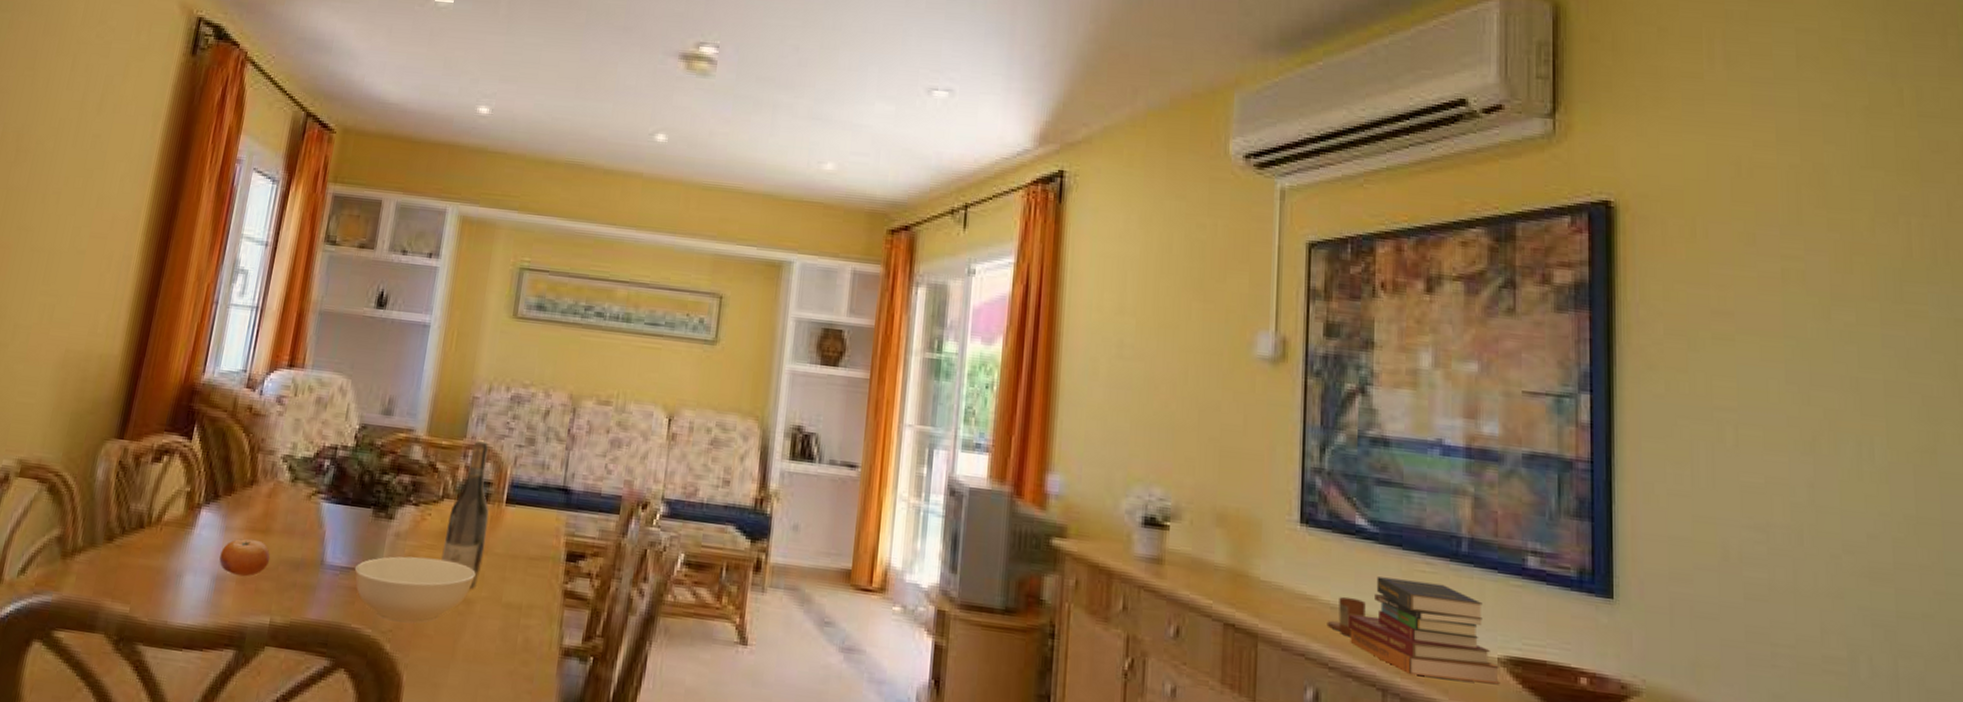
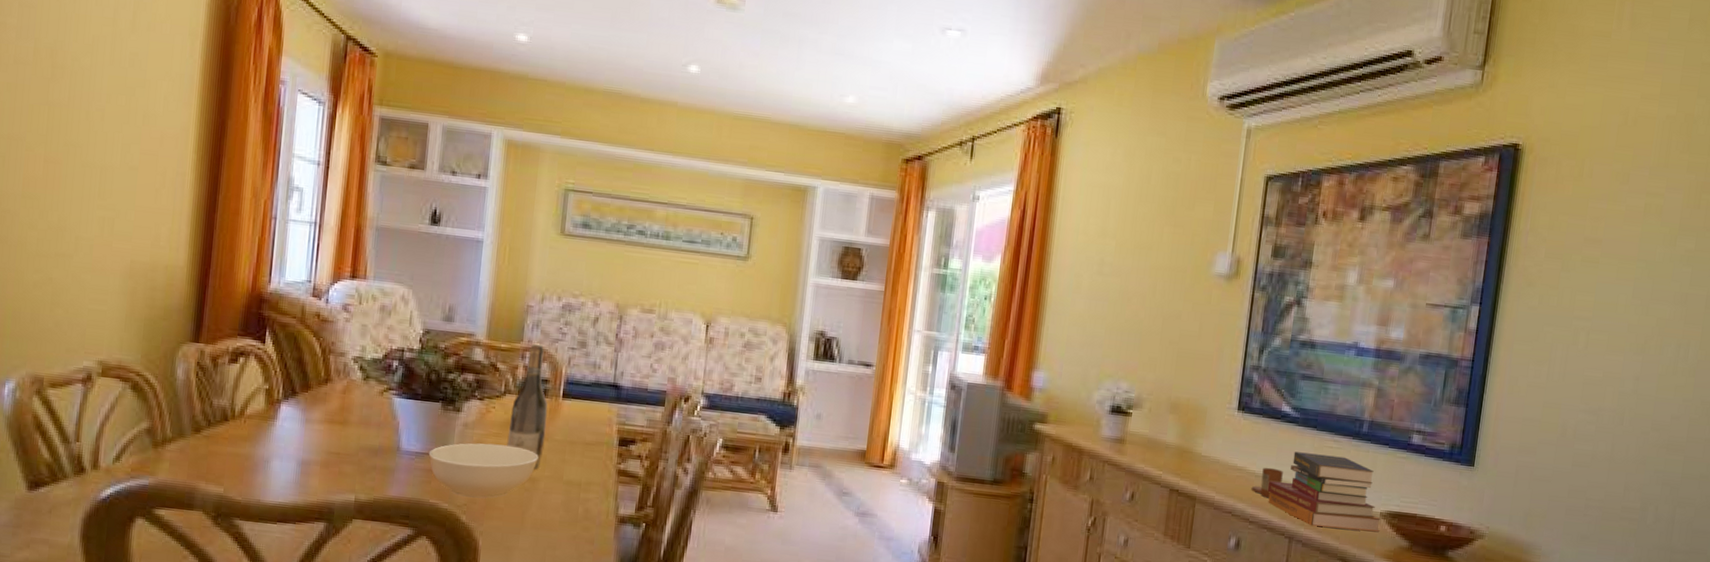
fruit: present [219,538,271,577] -> none [303,429,350,462]

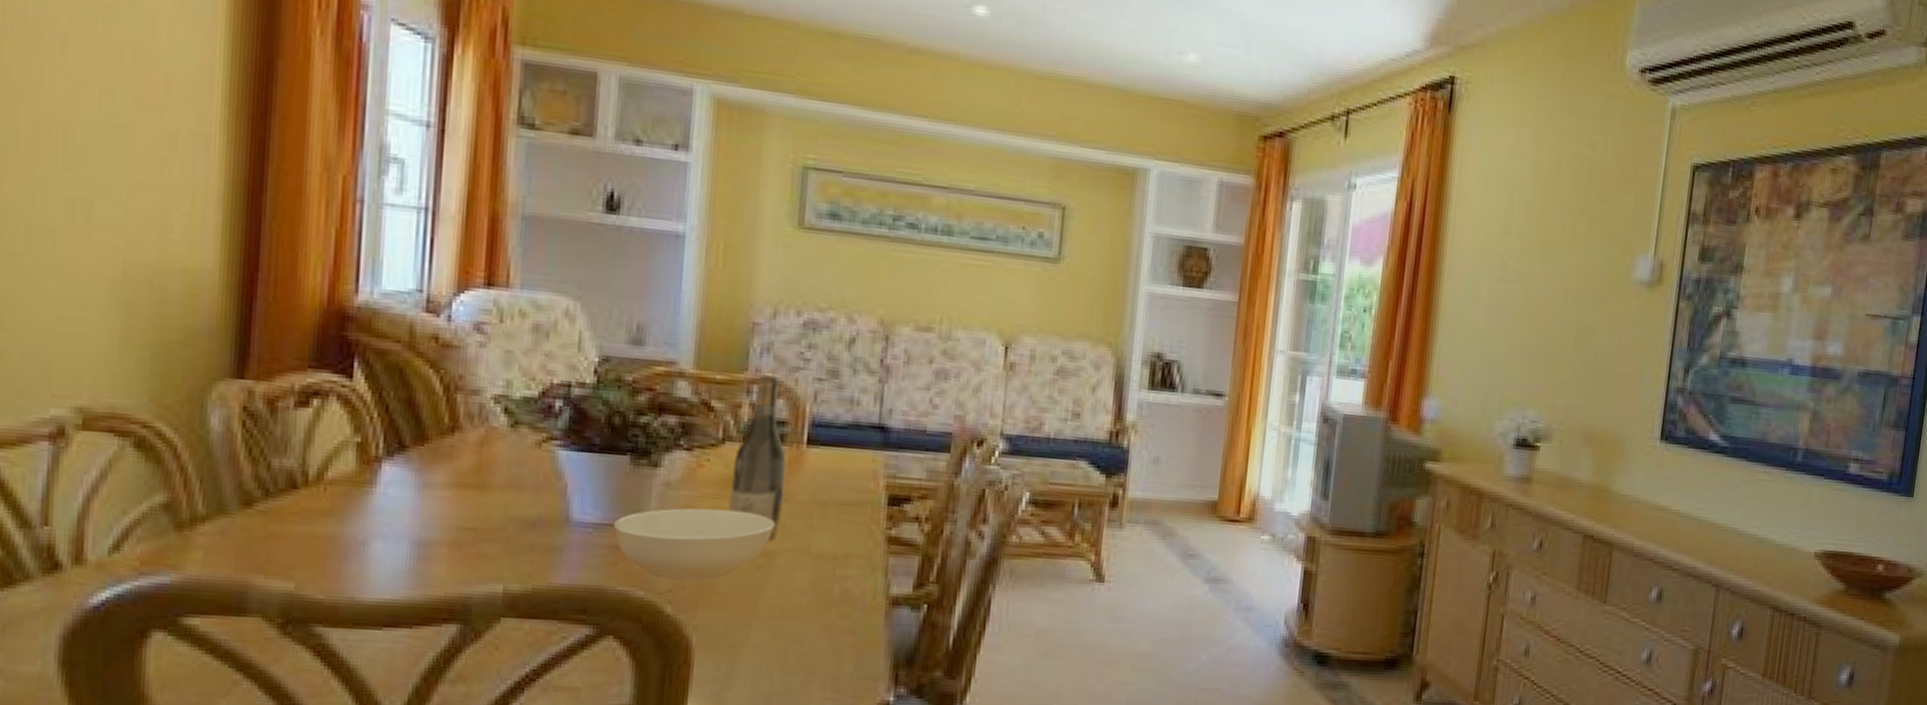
candle: present [1251,467,1283,497] -> none [1674,505,1711,540]
books: present [1267,451,1381,533] -> none [1692,486,1815,575]

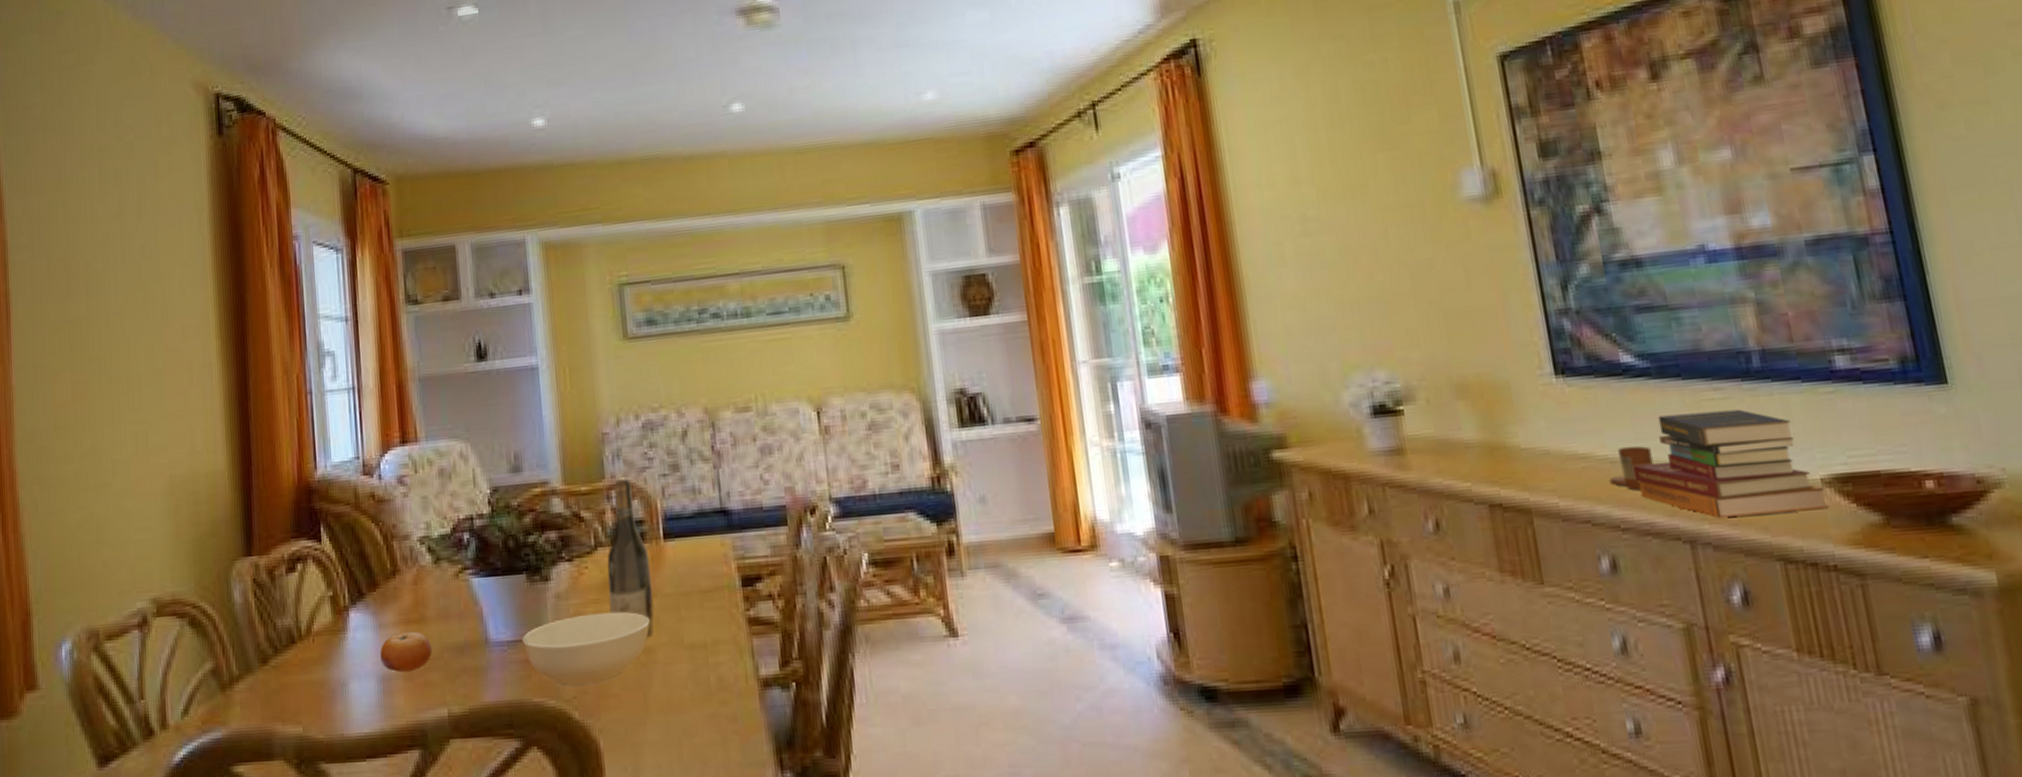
fruit: none [419,496,493,541] -> present [380,631,433,673]
candle: none [1674,505,1711,540] -> present [1609,446,1653,490]
books: none [1692,486,1815,575] -> present [1632,409,1828,519]

